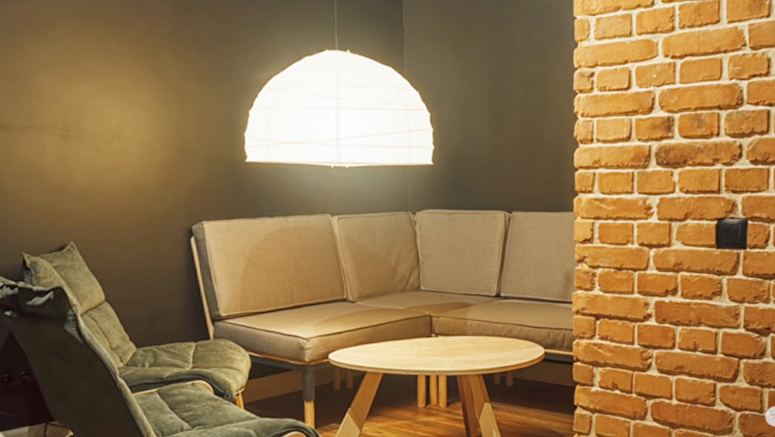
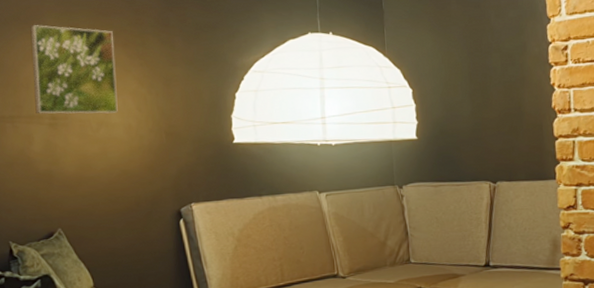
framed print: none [42,33,130,127] -> present [30,25,118,114]

